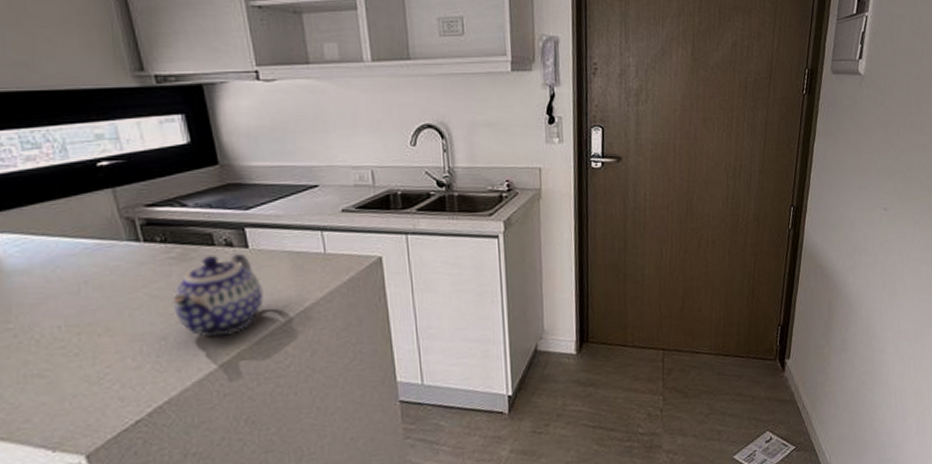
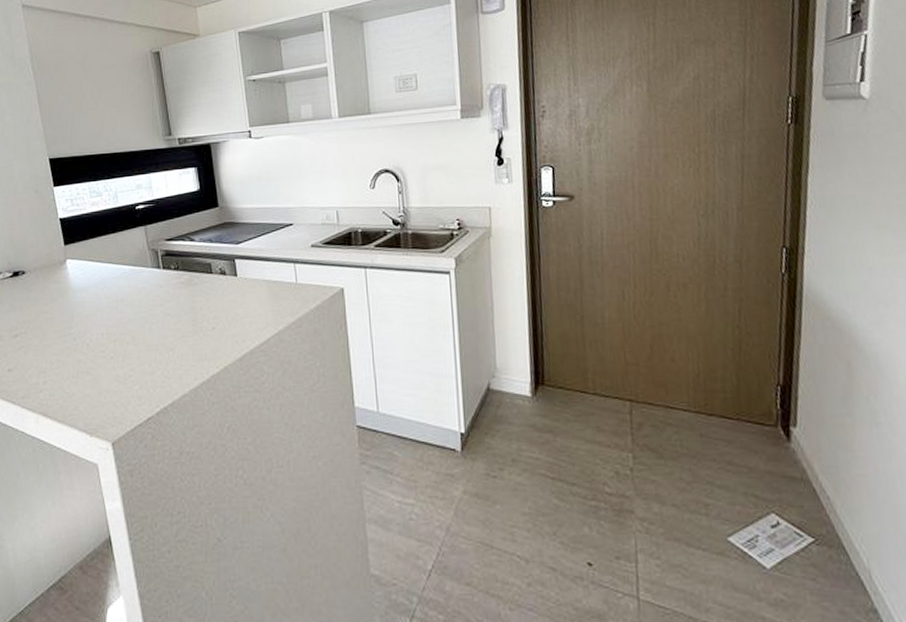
teapot: present [172,252,264,337] -> none [179,280,247,351]

